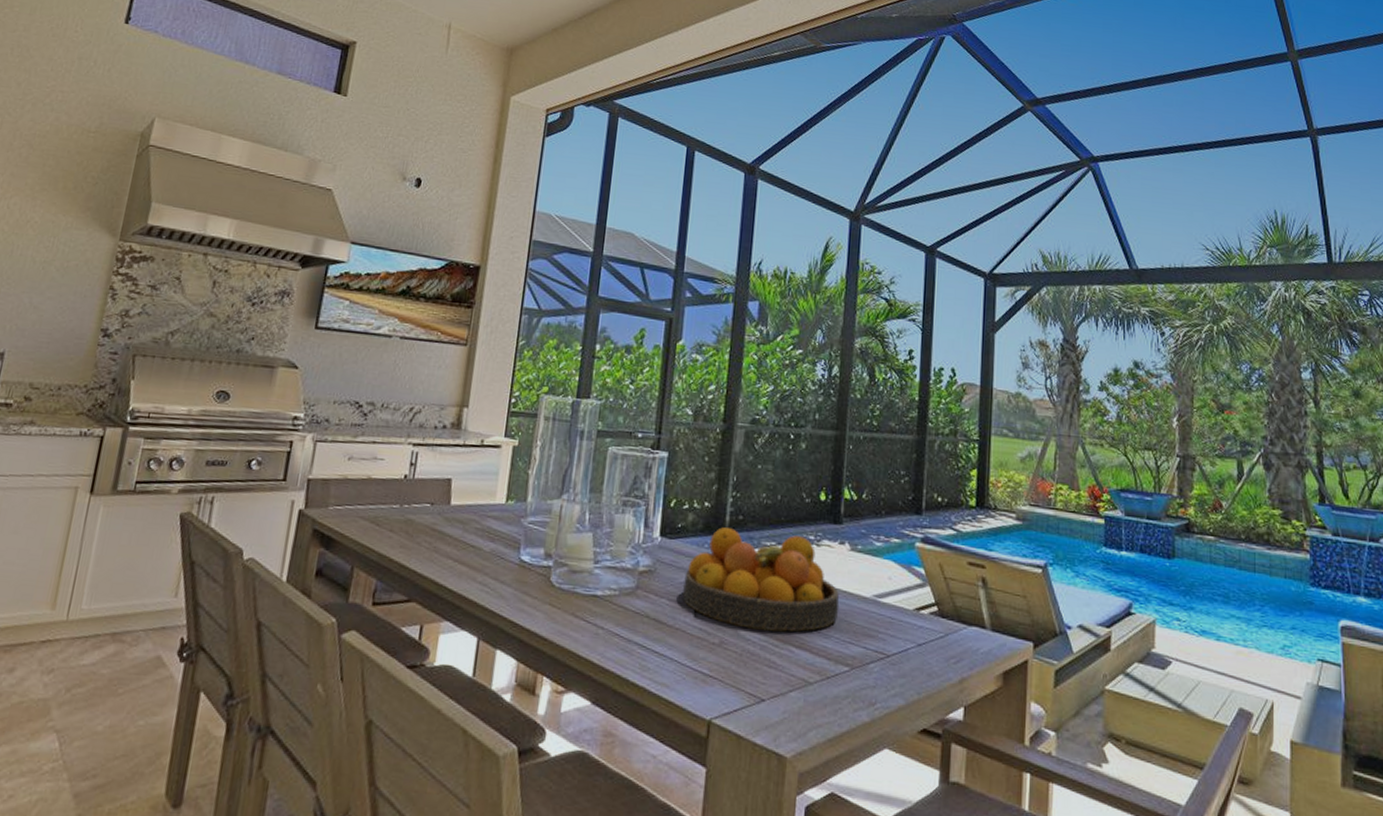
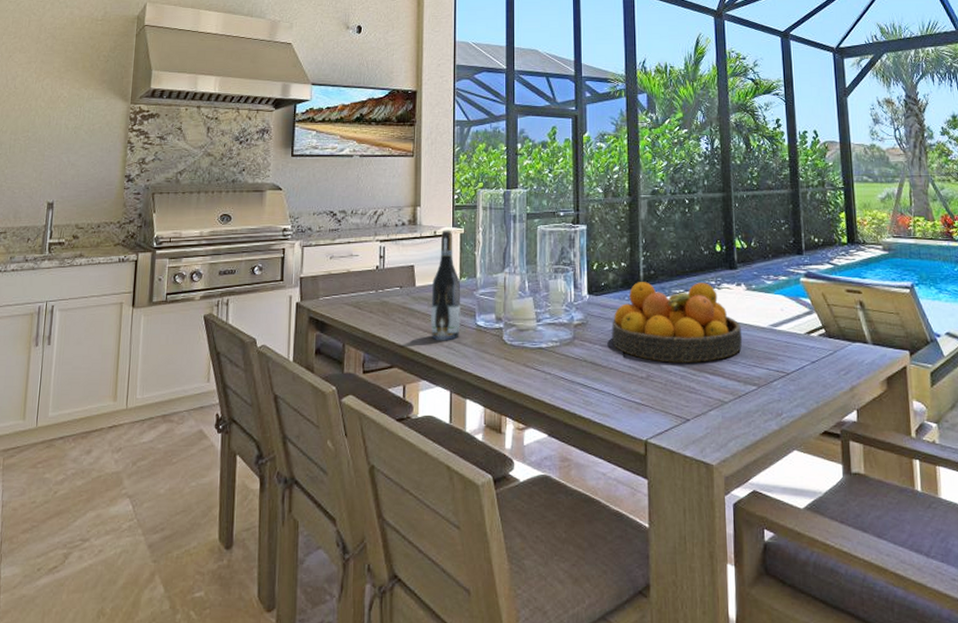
wine bottle: none [463,439,506,576] -> present [431,230,461,341]

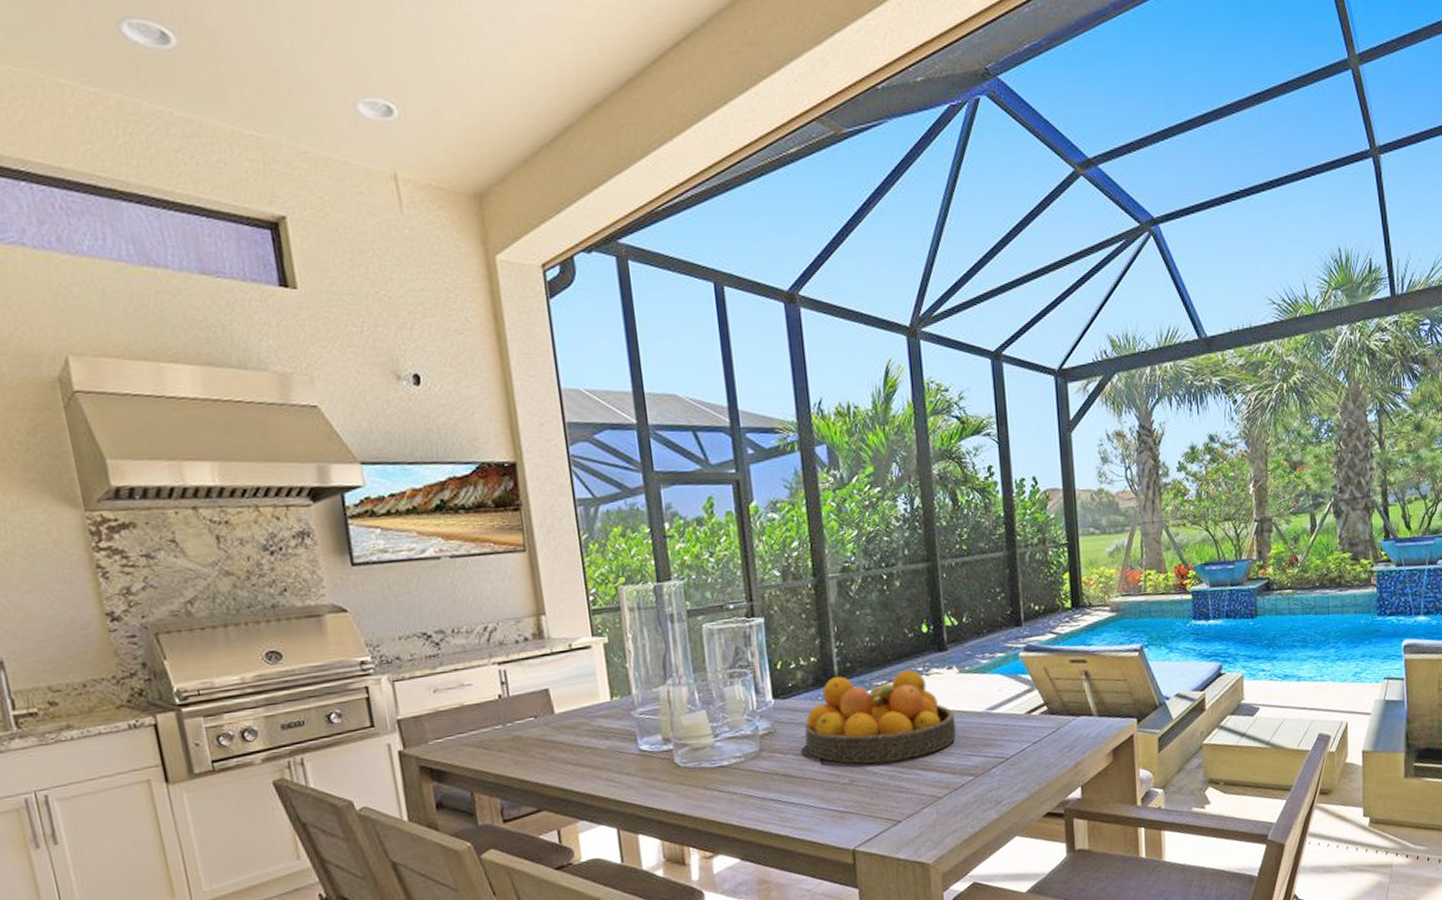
wine bottle: present [431,230,461,341] -> none [576,640,620,774]

